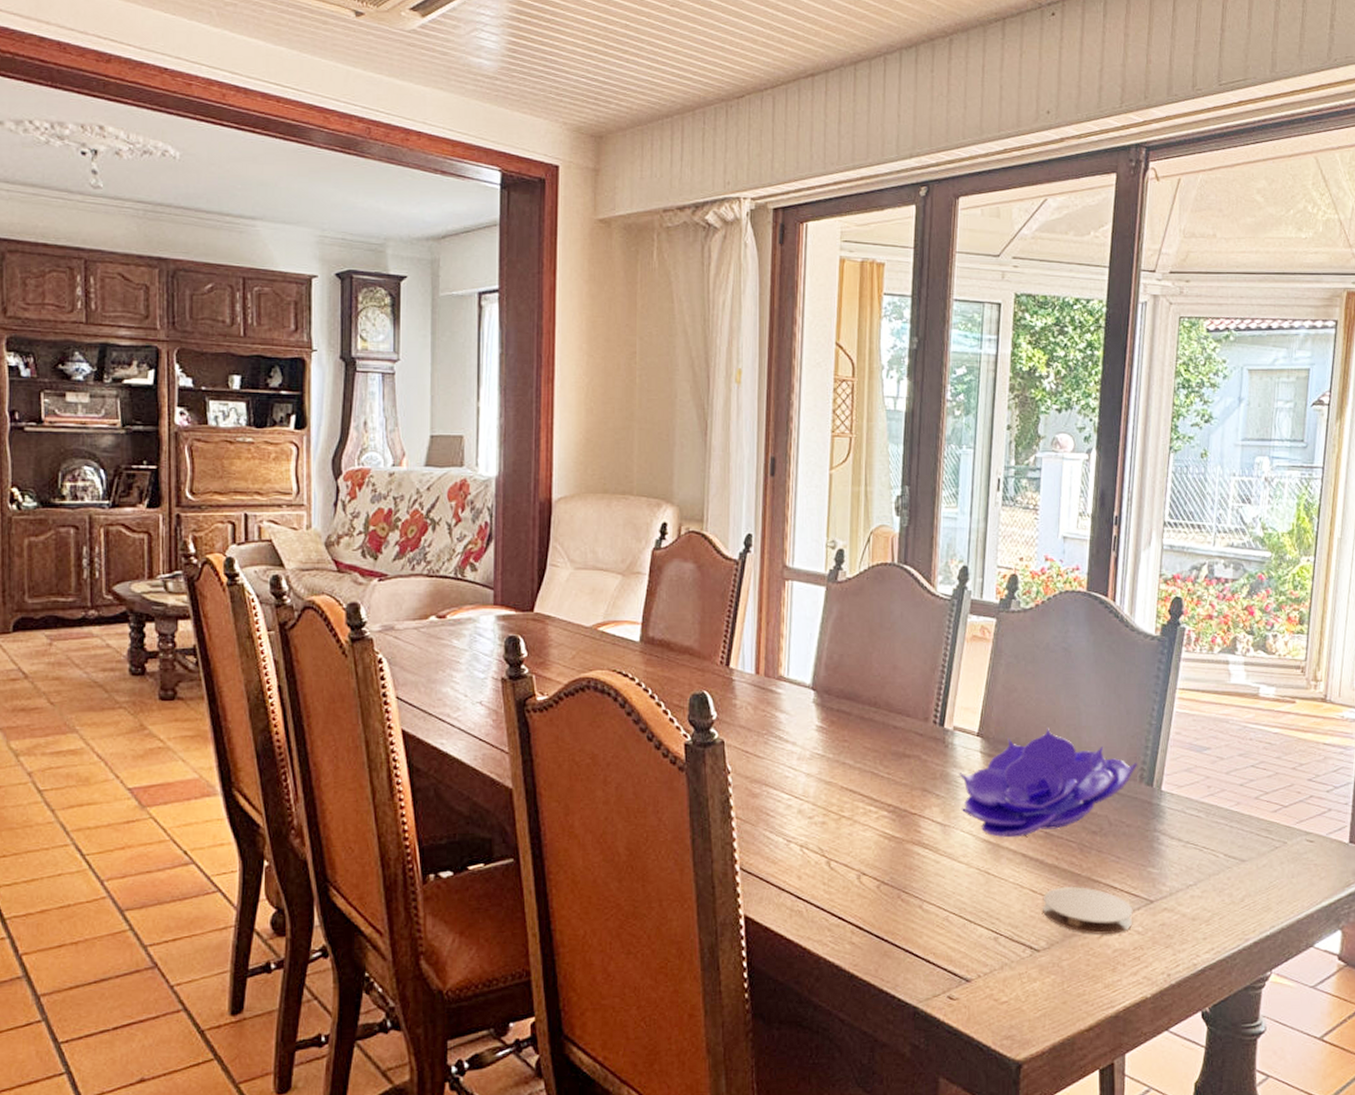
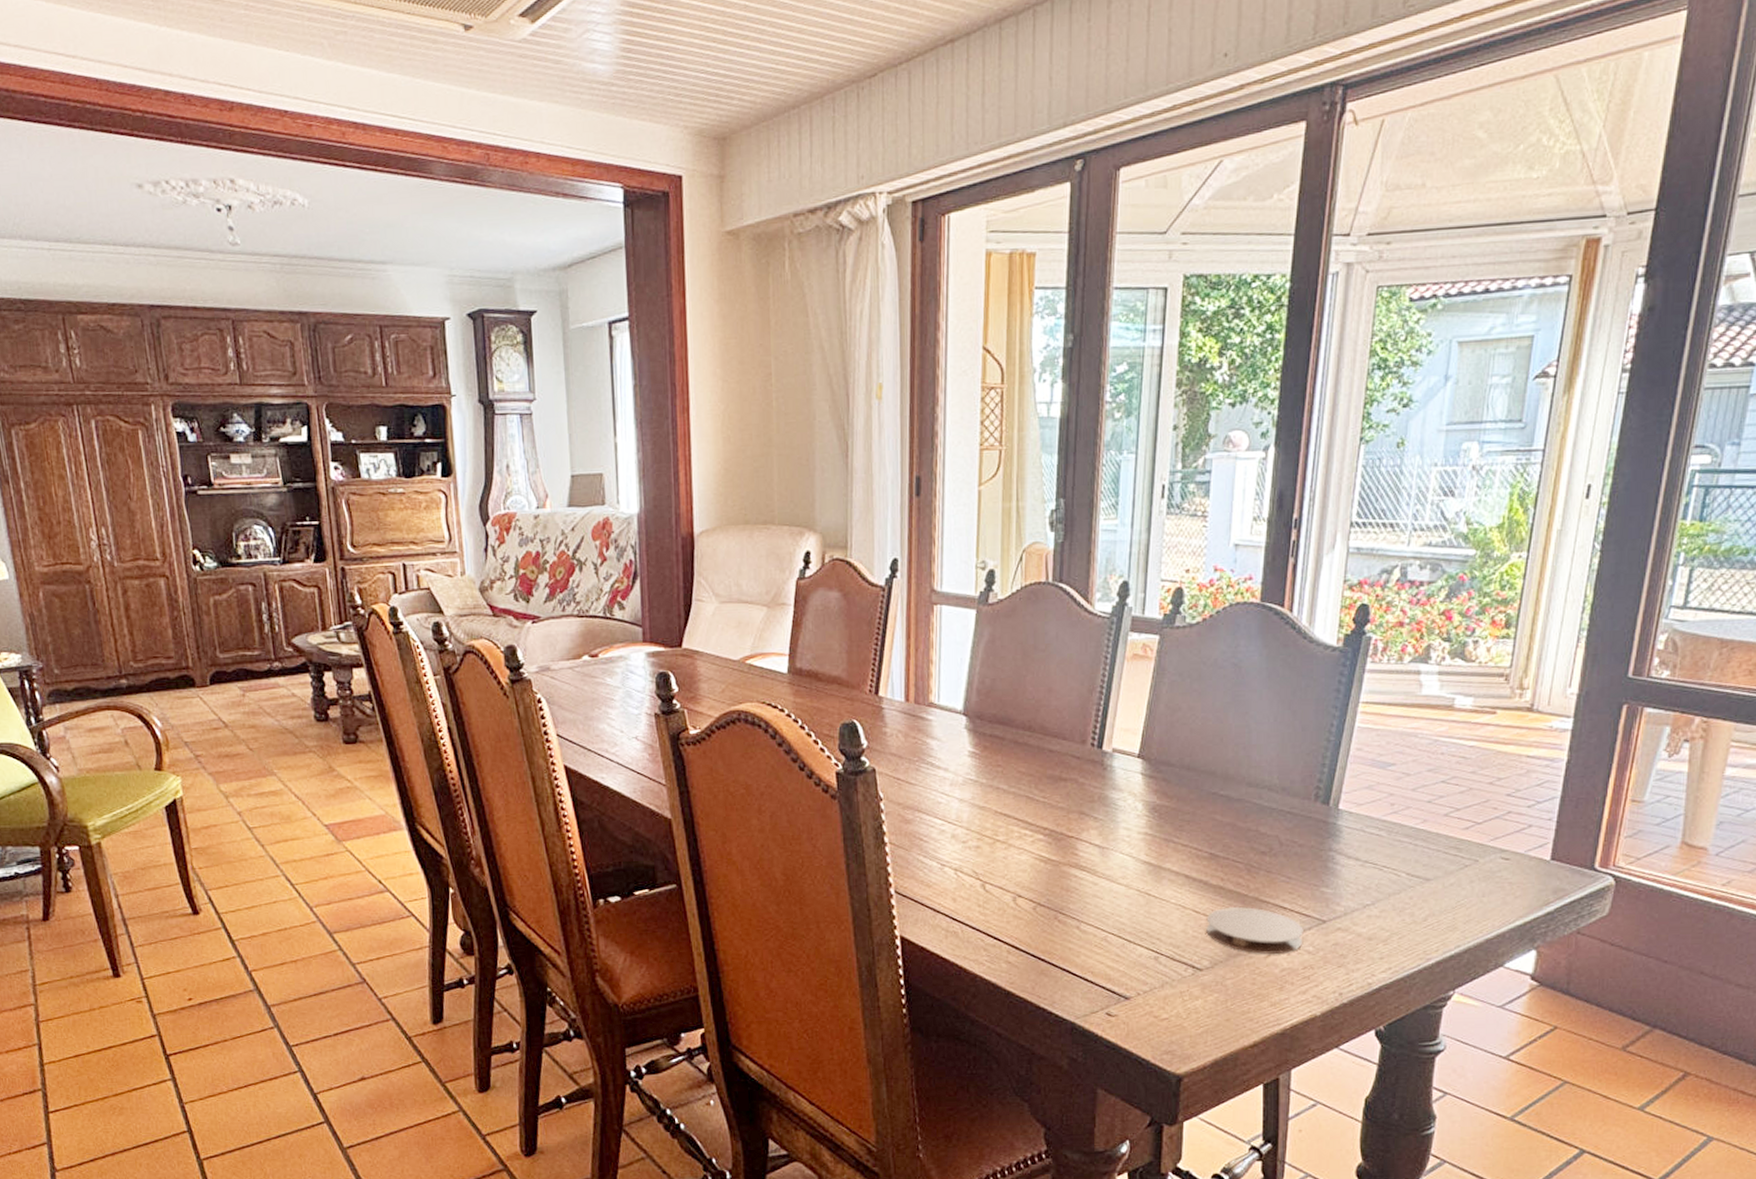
decorative bowl: present [959,728,1138,838] -> none [1118,747,1314,860]

